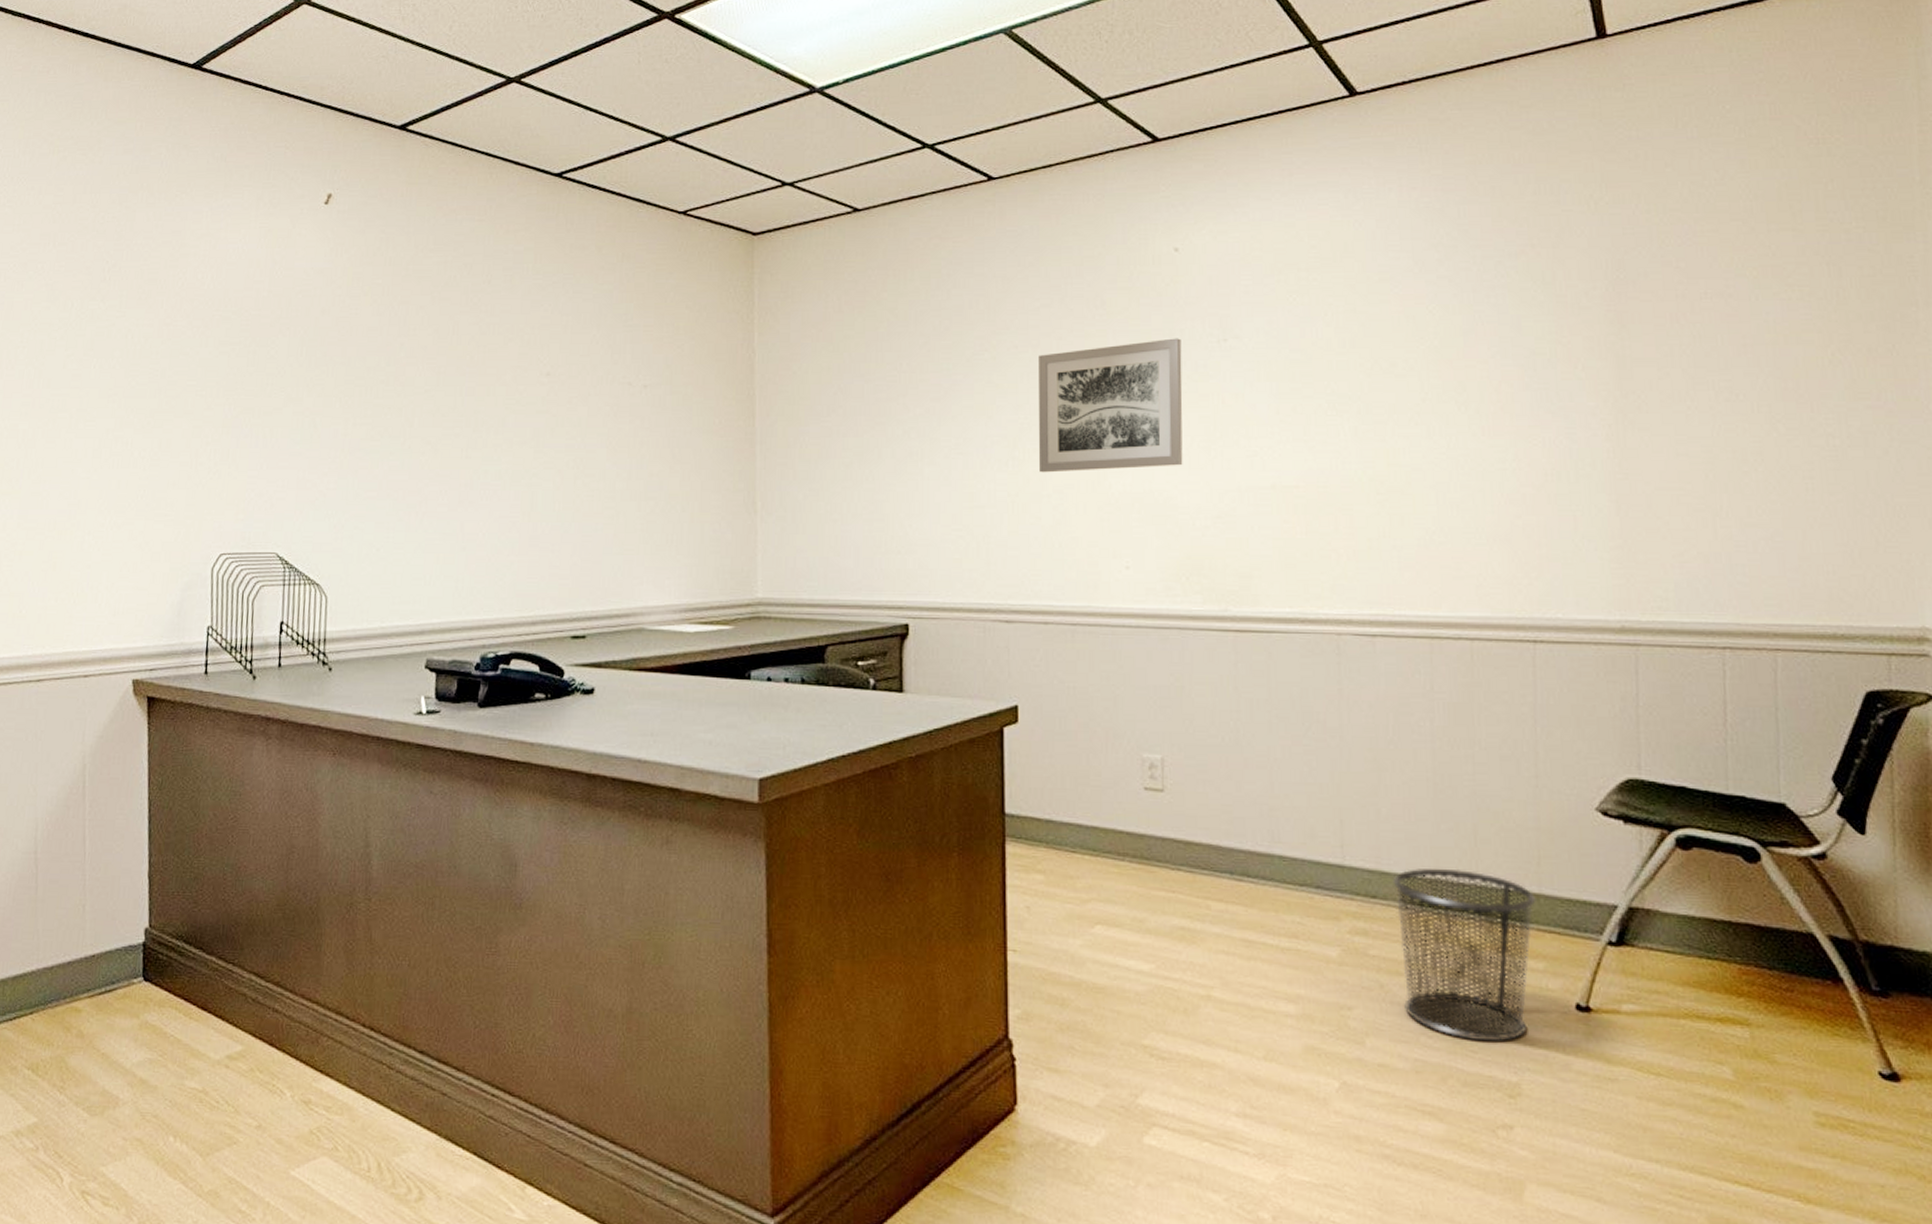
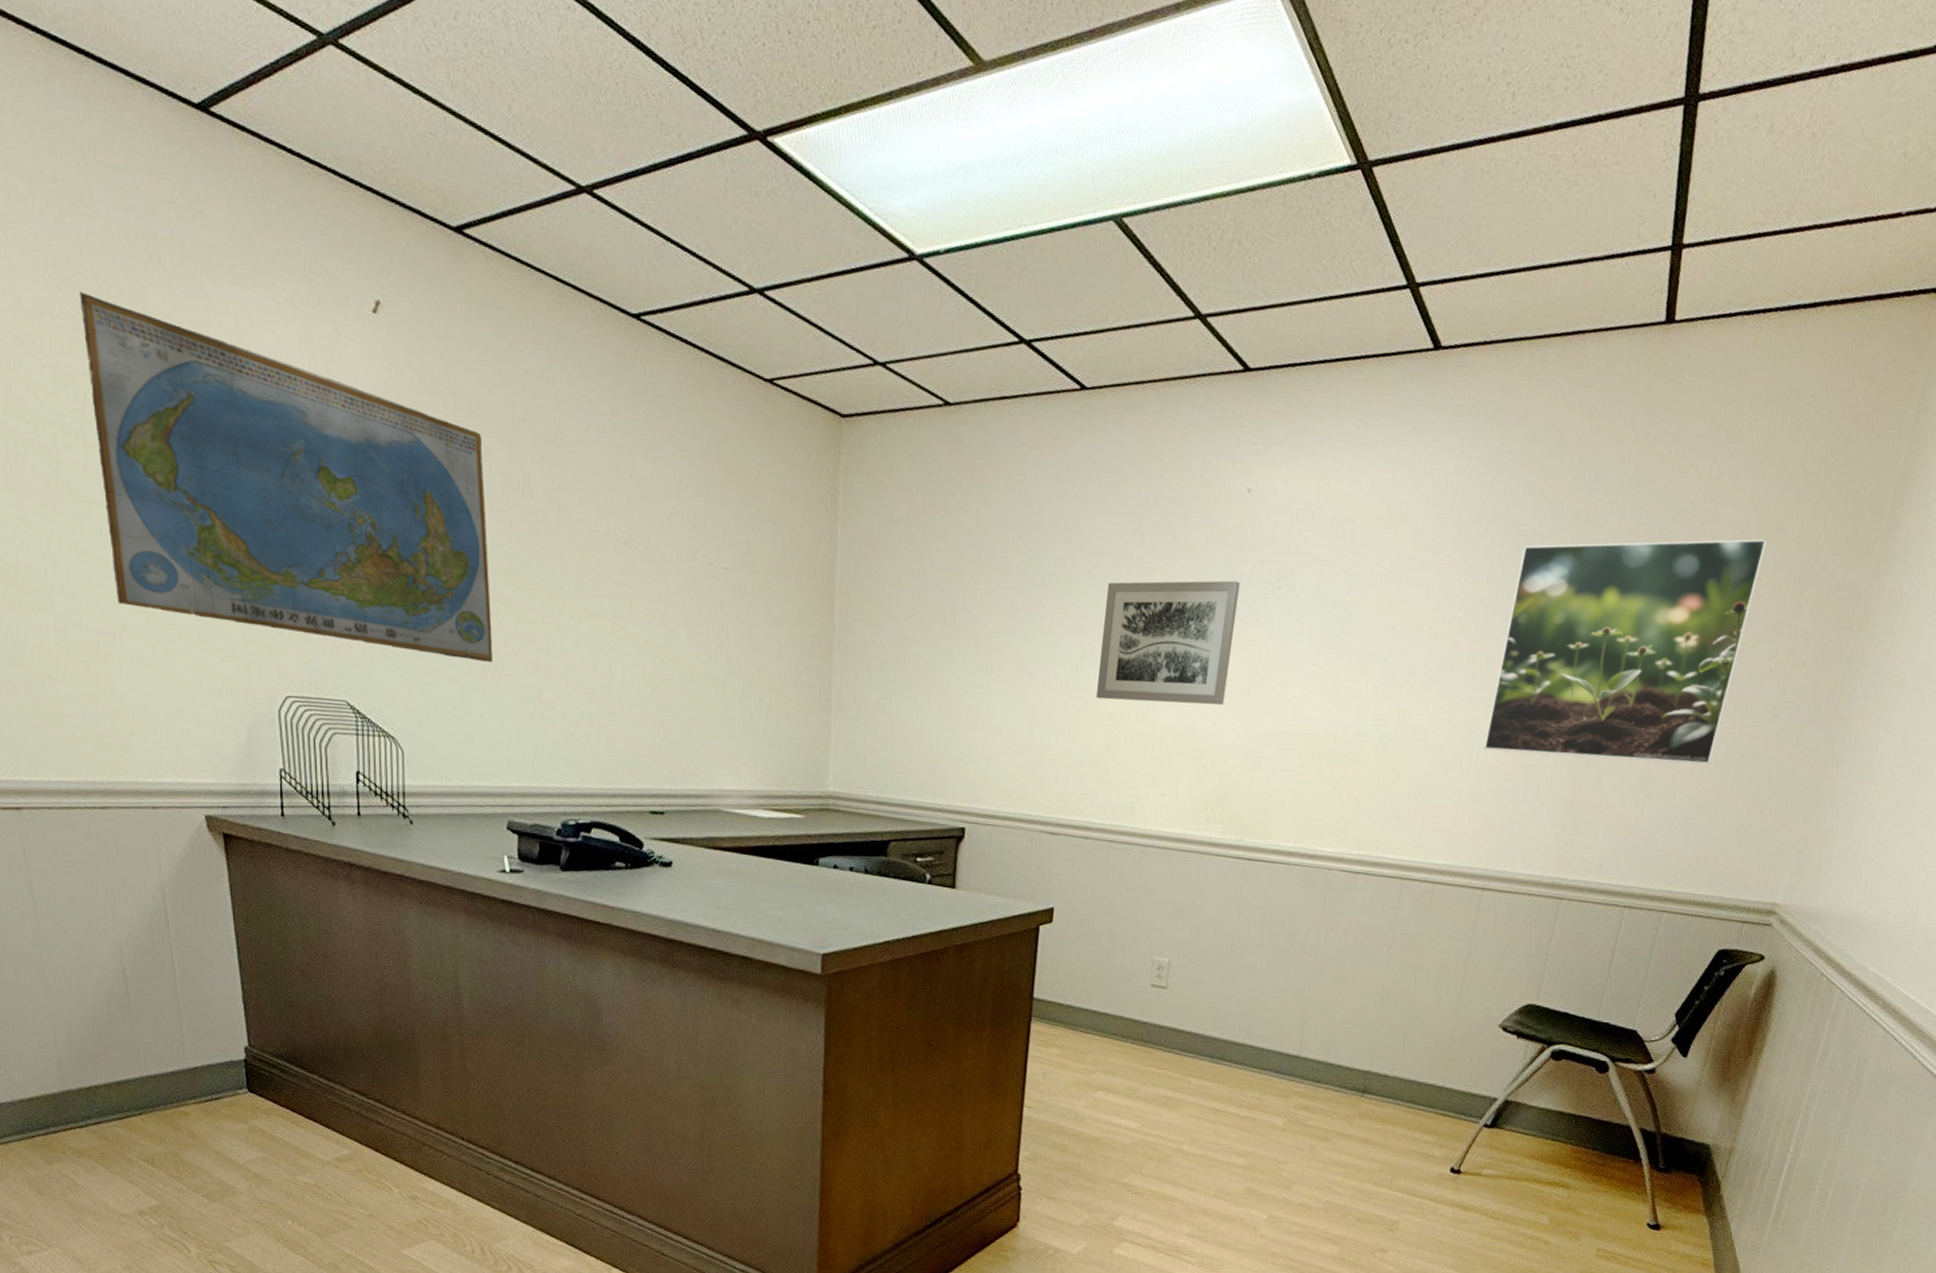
world map: none [77,222,418,501] -> present [80,292,493,662]
waste bin: present [1392,868,1536,1043] -> none [1326,1062,1439,1193]
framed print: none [1493,226,1785,483] -> present [1483,538,1767,765]

